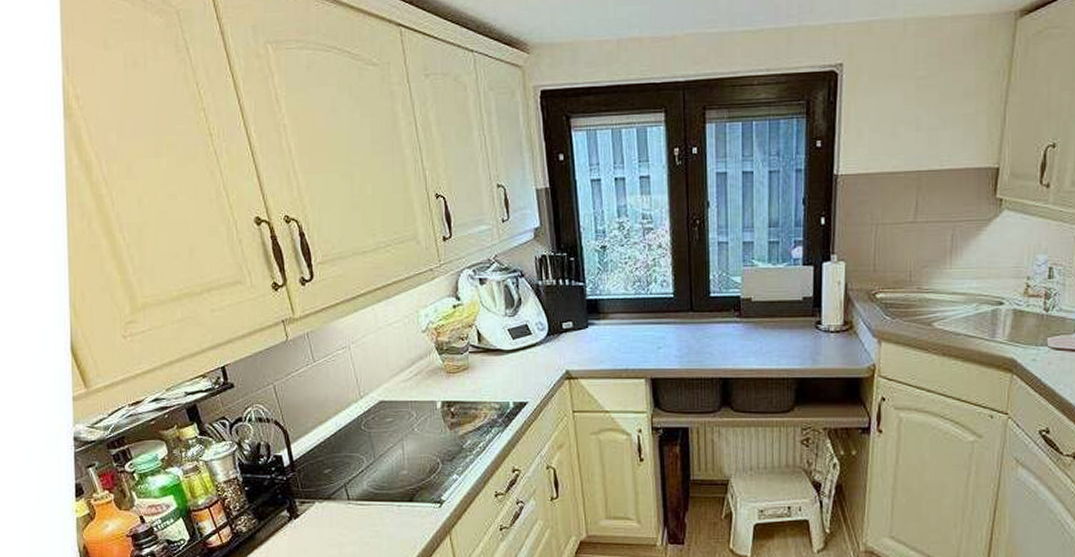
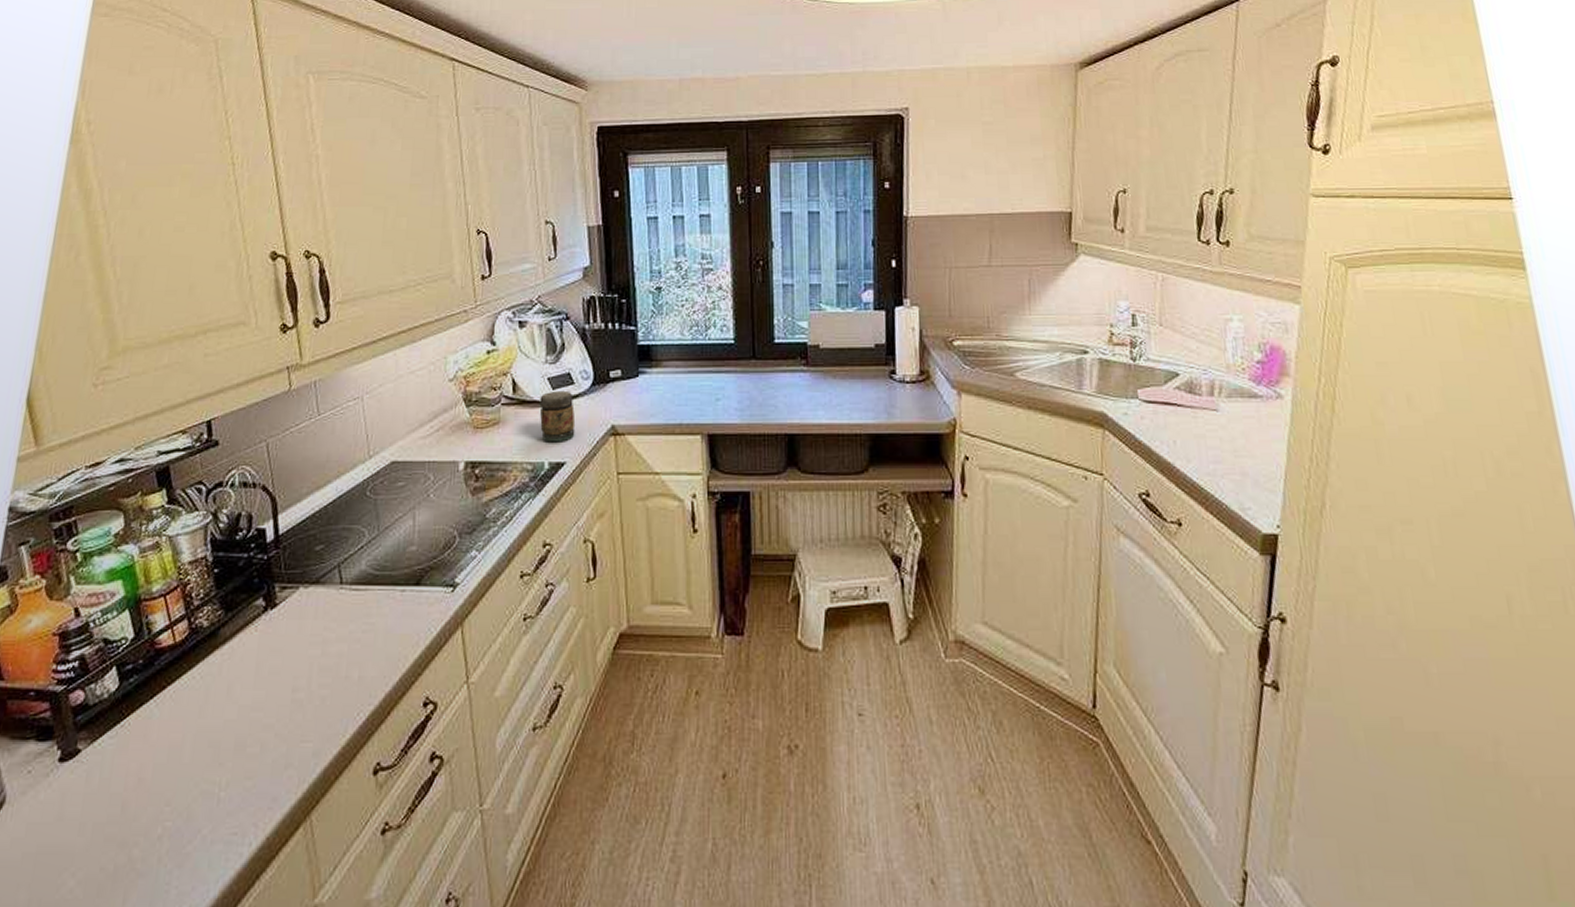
jar: none [502,340,535,385] -> present [539,390,576,442]

